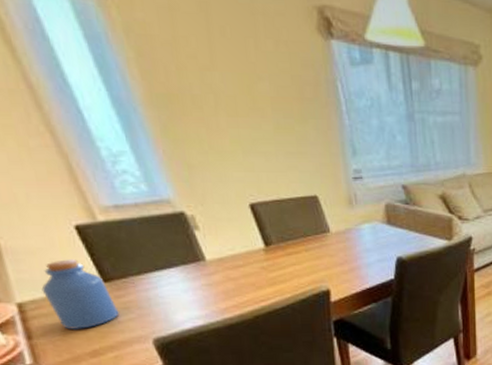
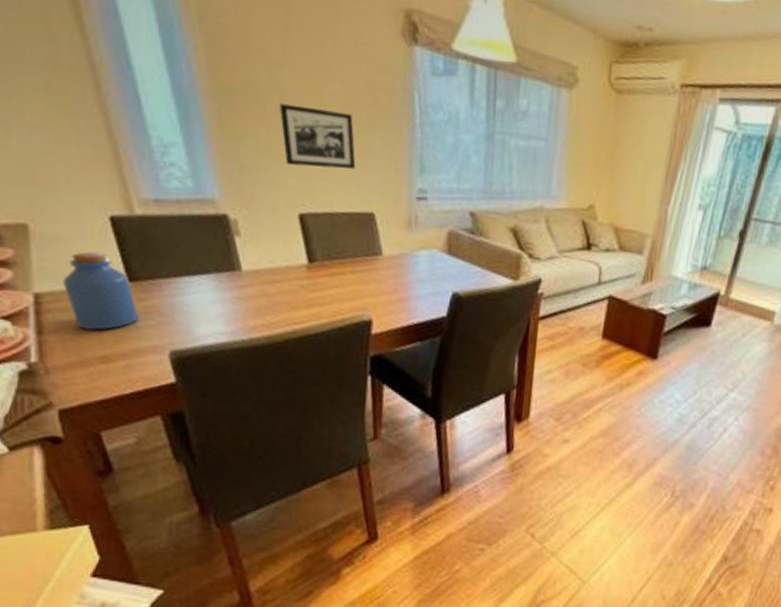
picture frame: none [215,104,295,160] -> present [279,103,356,169]

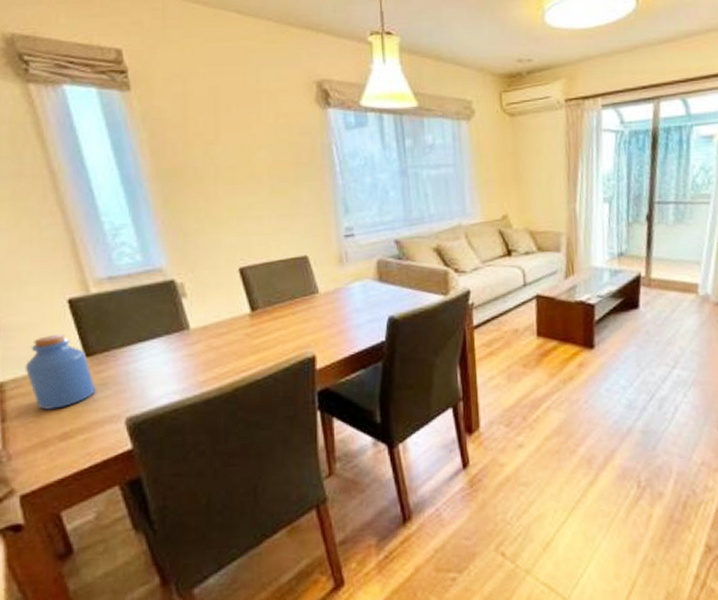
picture frame: present [279,103,356,169] -> none [215,173,287,226]

